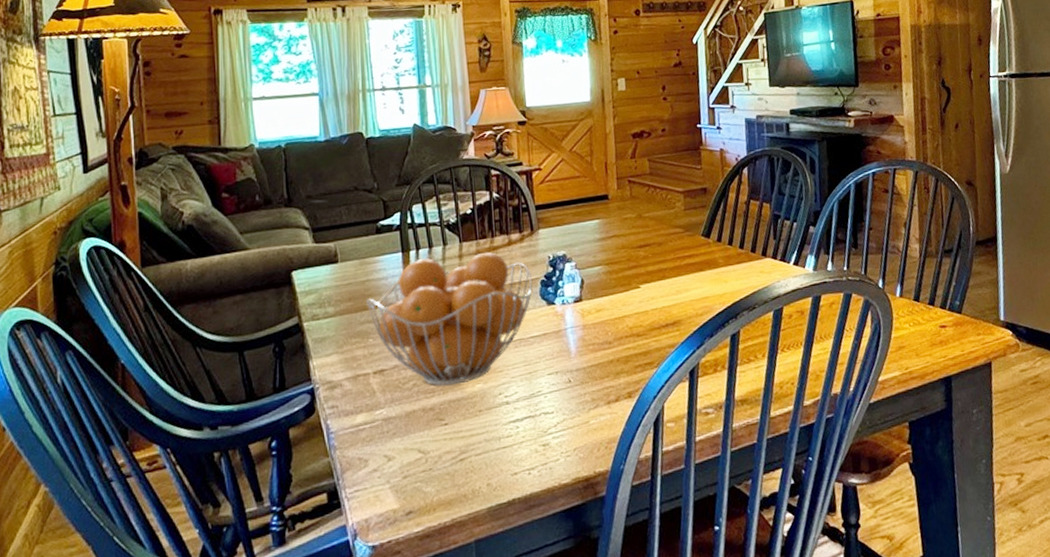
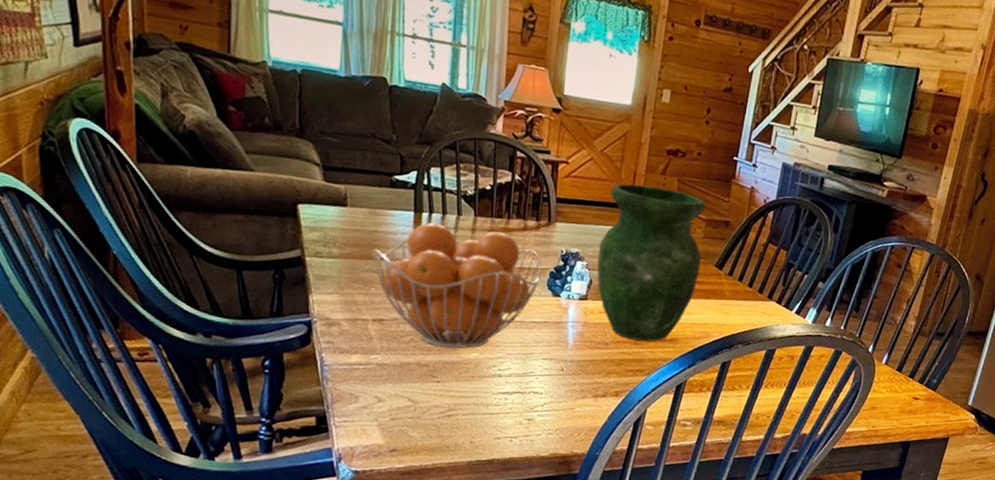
vase: none [584,170,688,333] -> present [597,183,706,342]

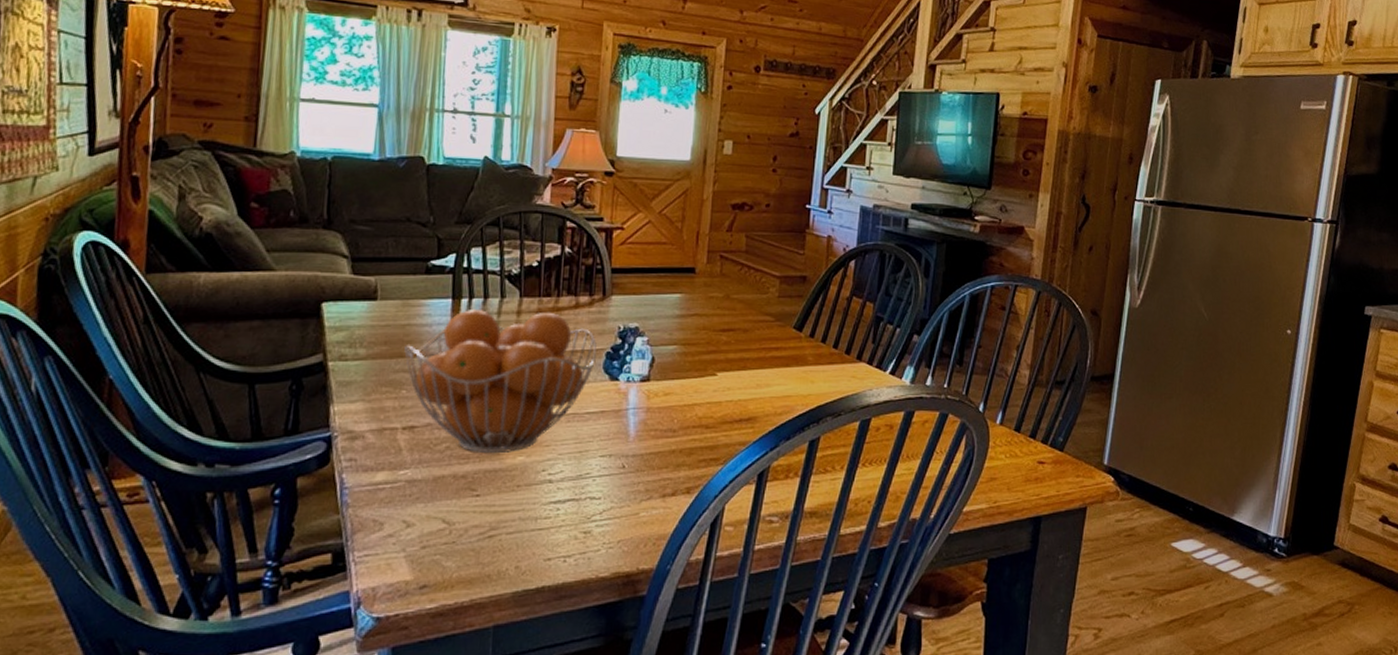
vase: present [597,183,706,342] -> none [659,244,778,423]

